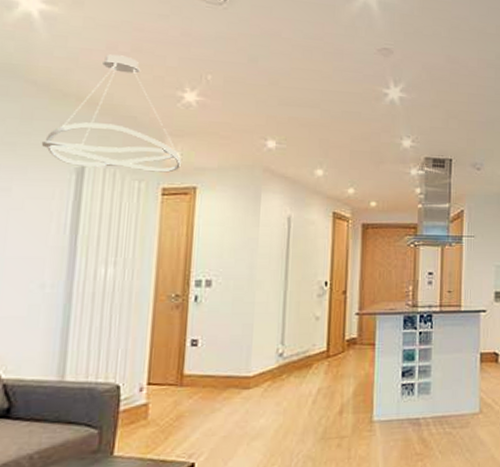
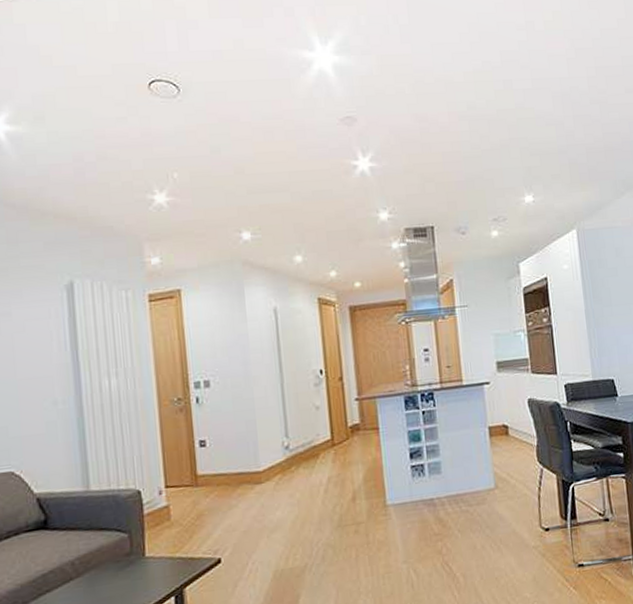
ceiling light fixture: present [41,54,181,173] -> none [29,165,162,283]

